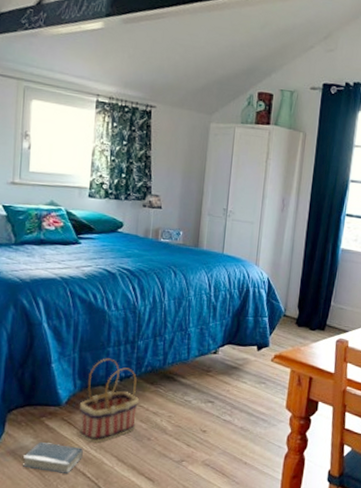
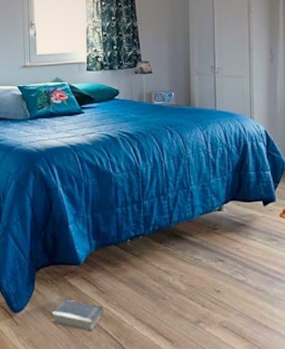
basket: present [79,358,139,443] -> none [96,218,150,301]

